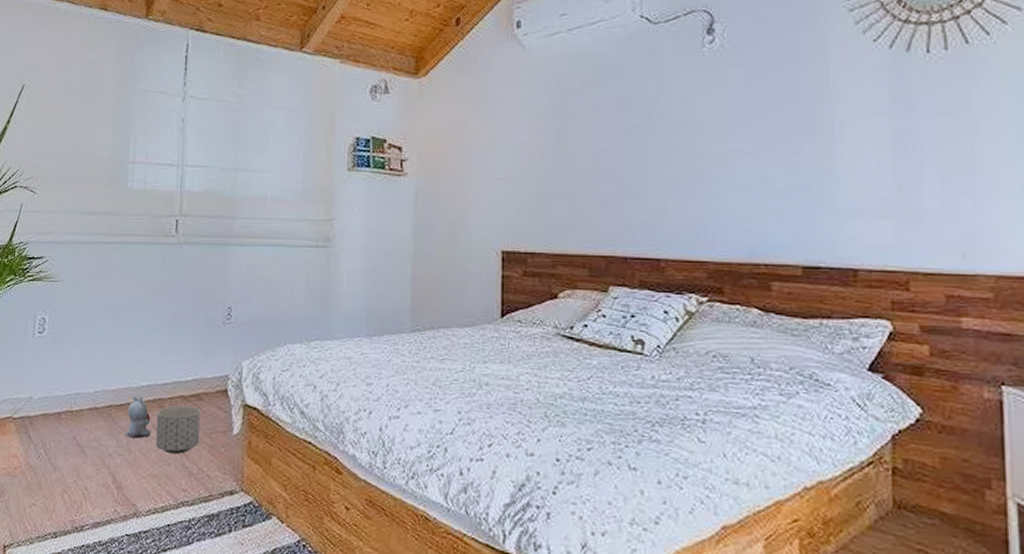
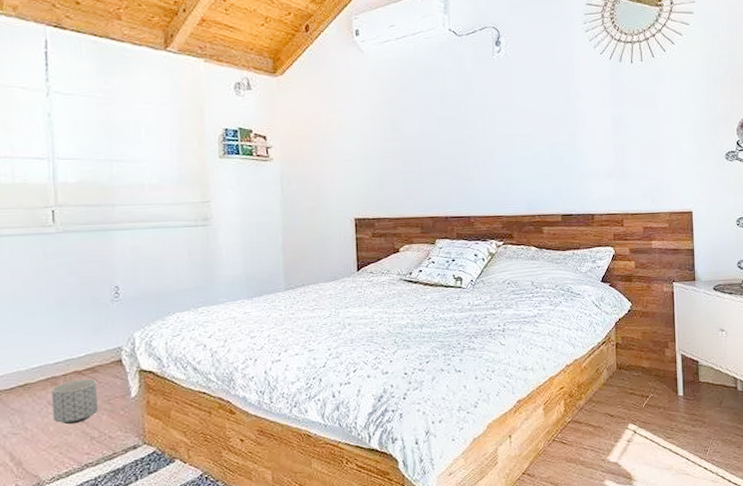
plush toy: present [124,395,151,439] -> none [18,377,46,417]

